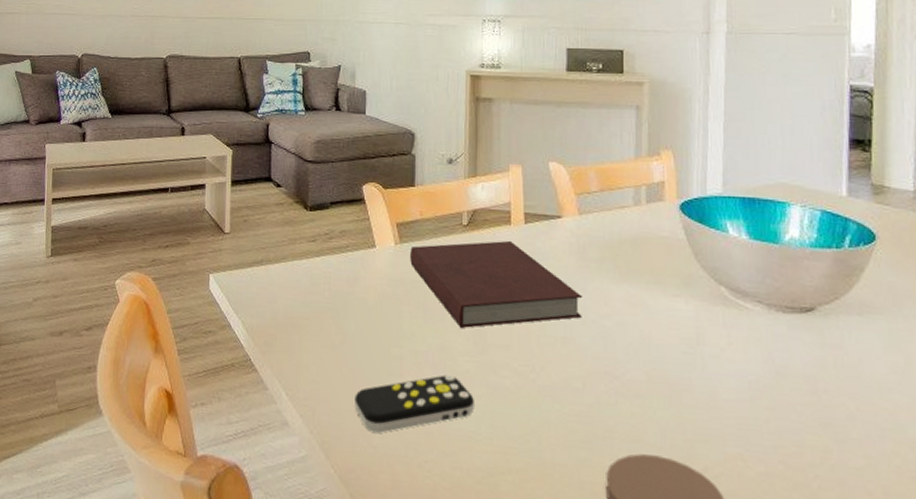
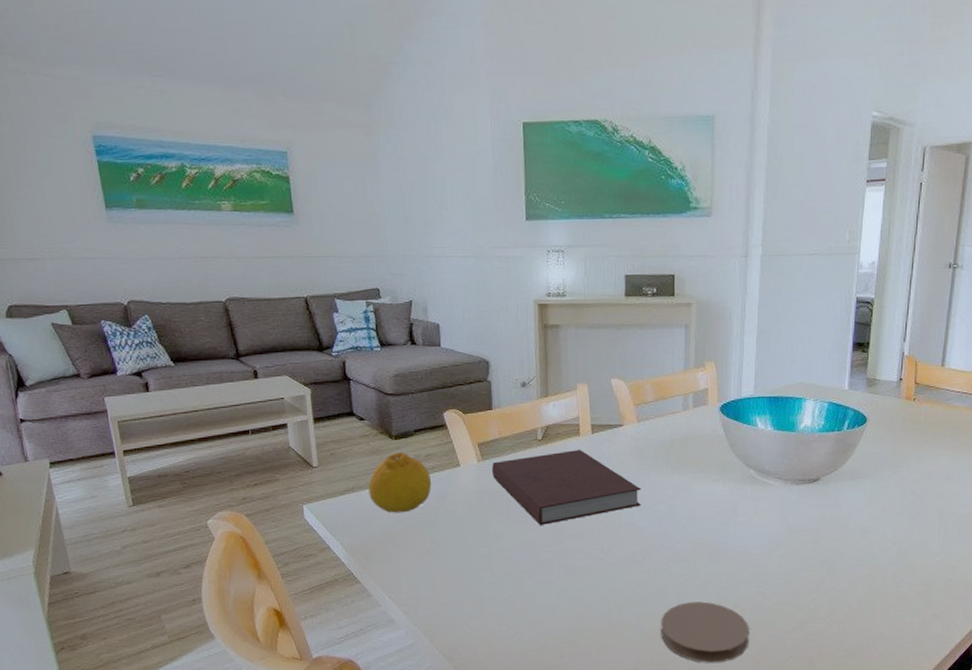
fruit: none [277,225,344,295] -> present [368,452,432,513]
remote control: present [354,375,474,433] -> none [451,564,555,617]

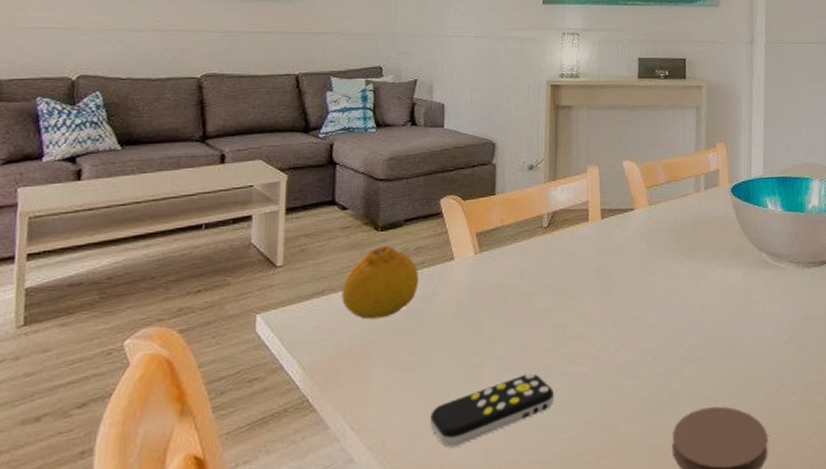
remote control: none [451,564,555,617] -> present [430,373,554,447]
notebook: present [492,449,642,525] -> none [490,236,653,325]

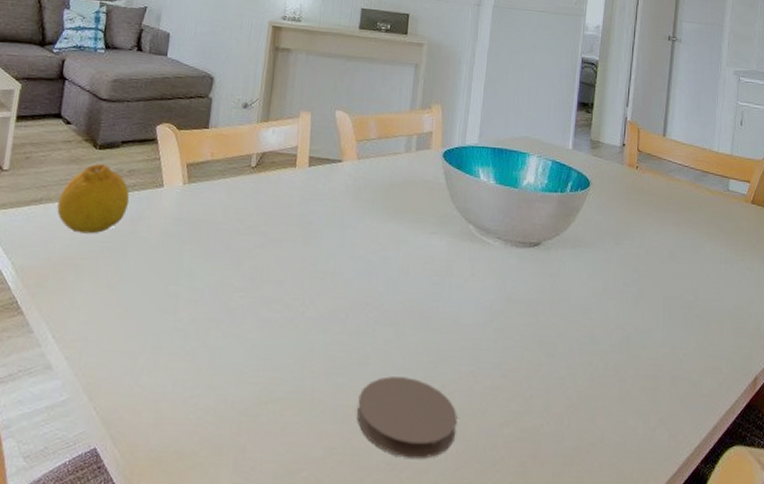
remote control: present [430,373,554,447] -> none [124,311,245,371]

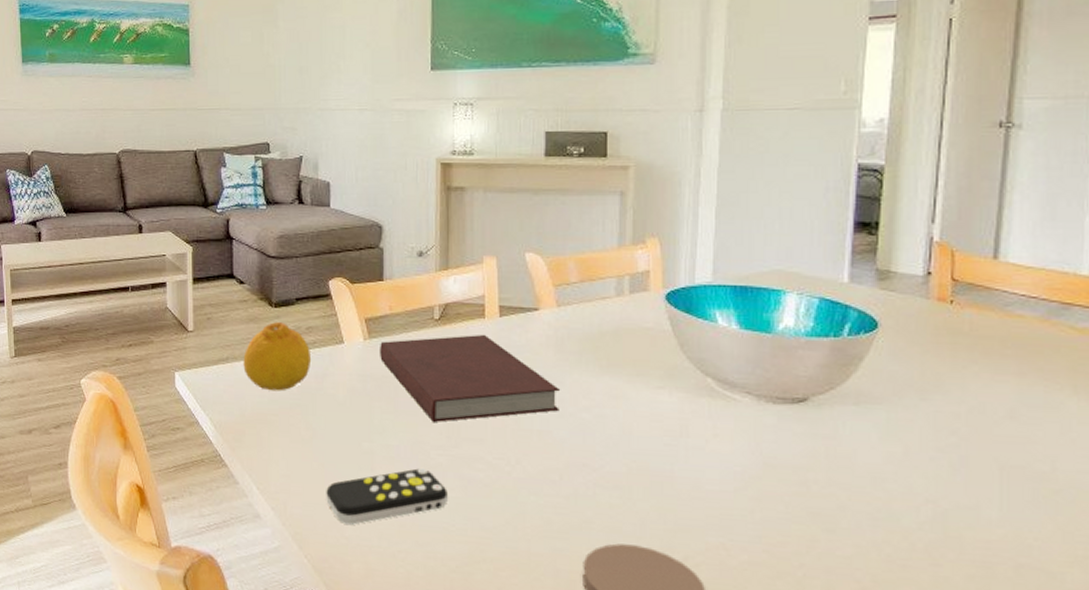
remote control: none [124,311,245,371] -> present [326,468,448,525]
notebook: none [196,182,354,265] -> present [380,334,561,422]

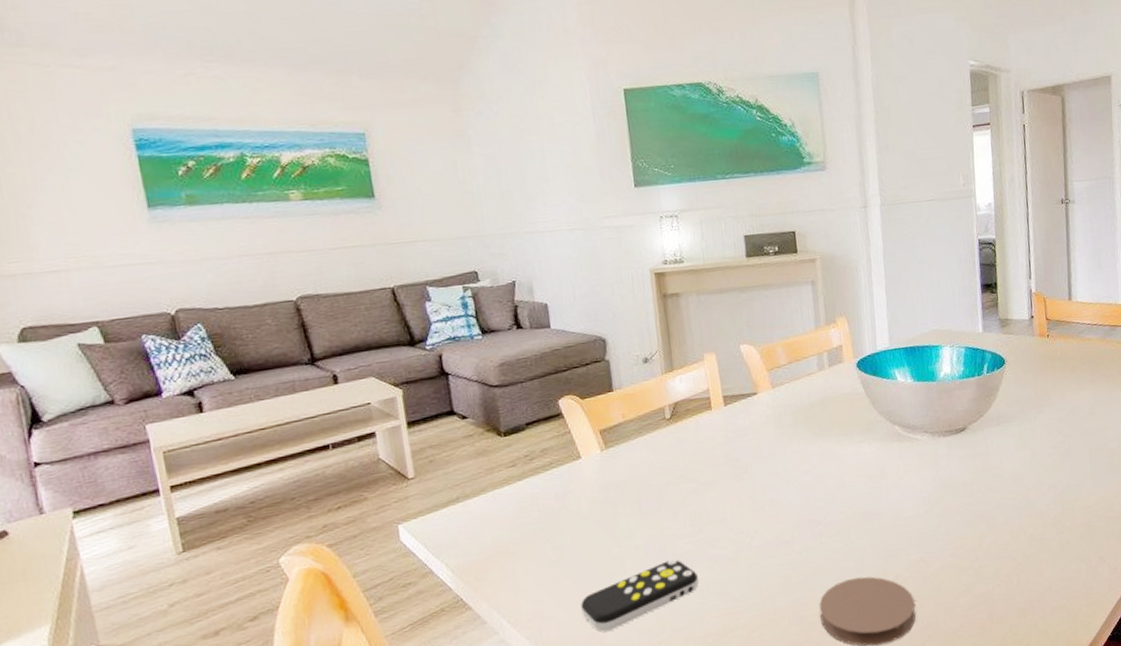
fruit: present [243,322,312,391] -> none [475,450,550,522]
notebook: present [380,334,561,422] -> none [617,424,785,514]

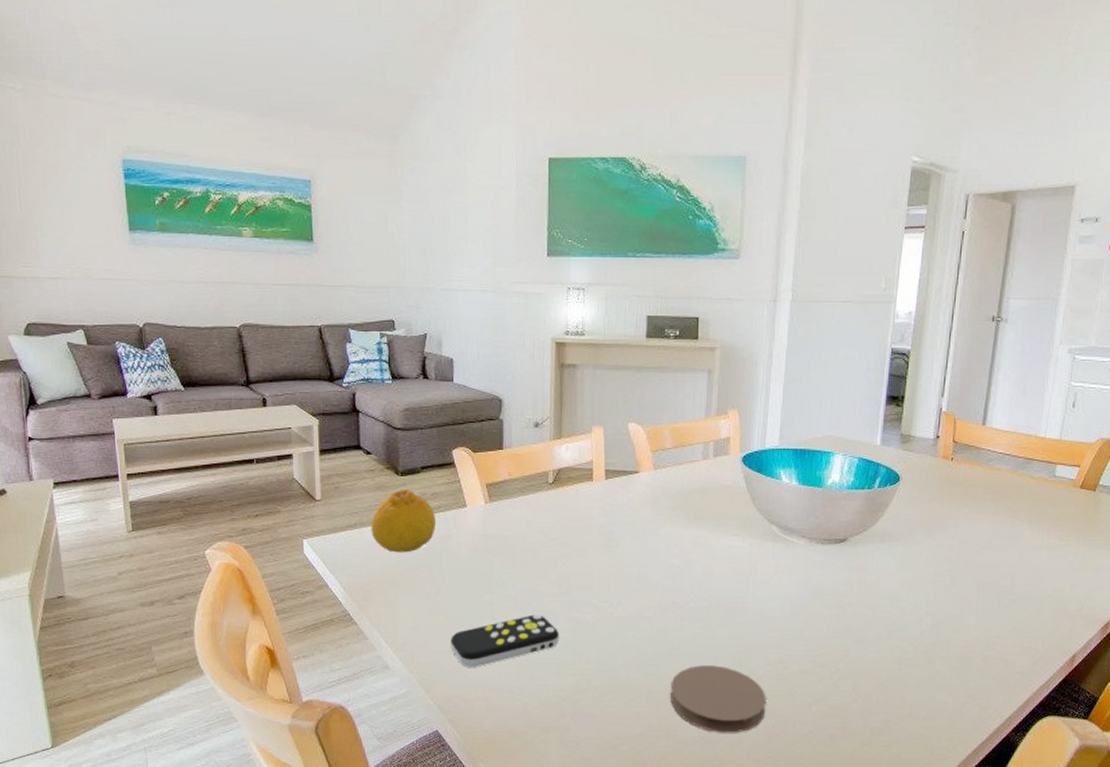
fruit: none [475,450,550,522] -> present [371,490,437,553]

